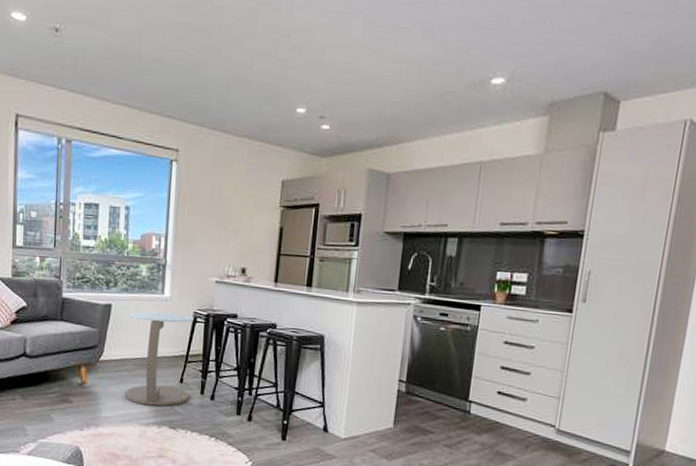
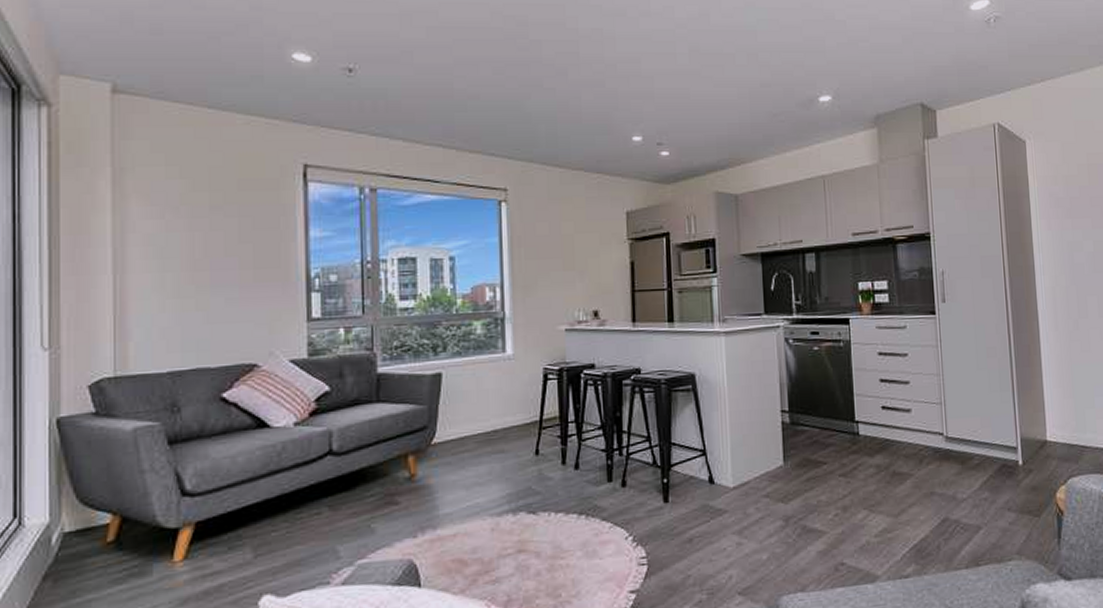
side table: present [124,311,194,406] -> none [464,372,549,491]

